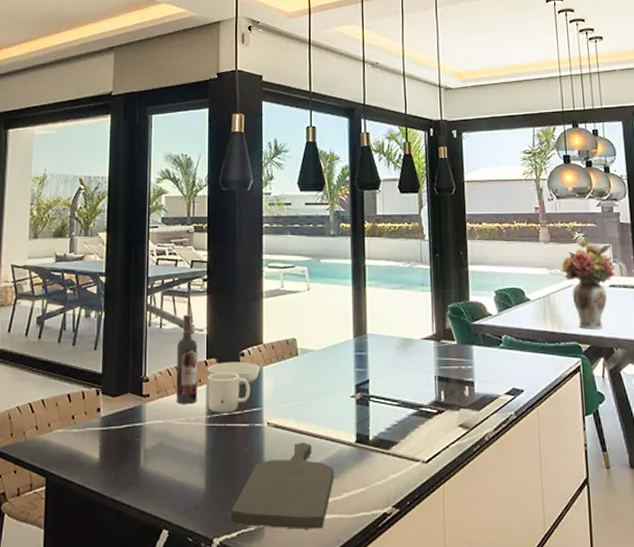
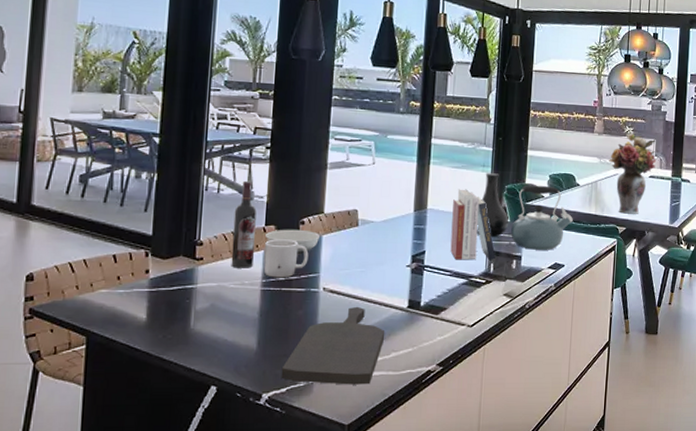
books: none [394,311,445,388] -> present [450,189,496,260]
vase: none [422,292,456,361] -> present [477,173,509,237]
kettle: none [459,302,527,374] -> present [511,185,573,250]

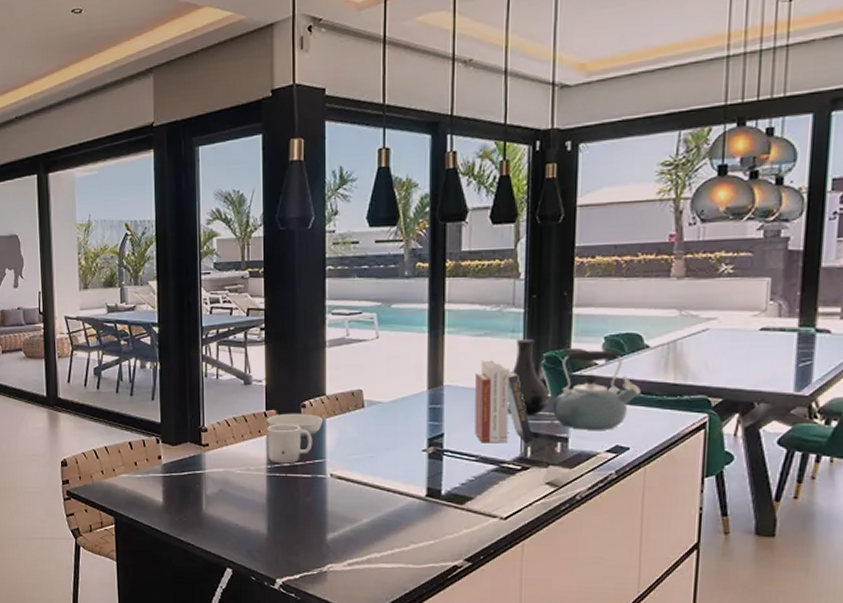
wine bottle: present [231,180,257,268] -> none [234,364,257,454]
cutting board: present [281,306,385,385] -> none [293,494,402,577]
flower arrangement: present [609,132,657,214] -> none [694,271,773,381]

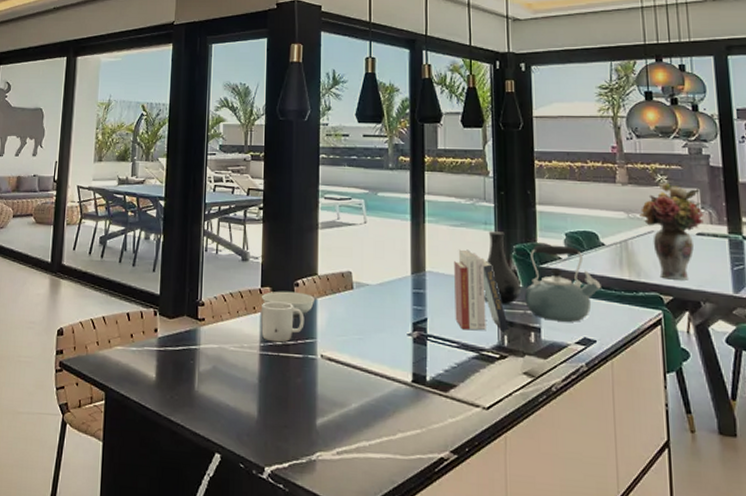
flower arrangement: none [694,271,773,381] -> present [639,181,704,280]

